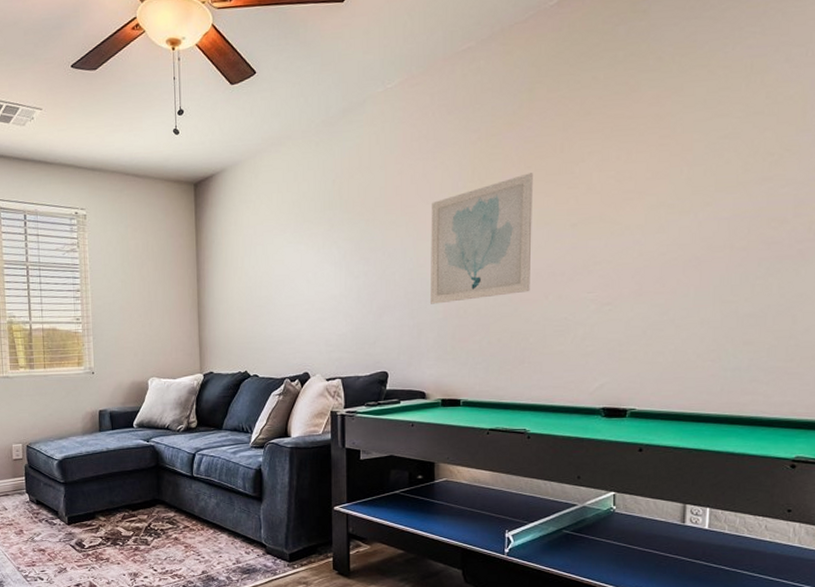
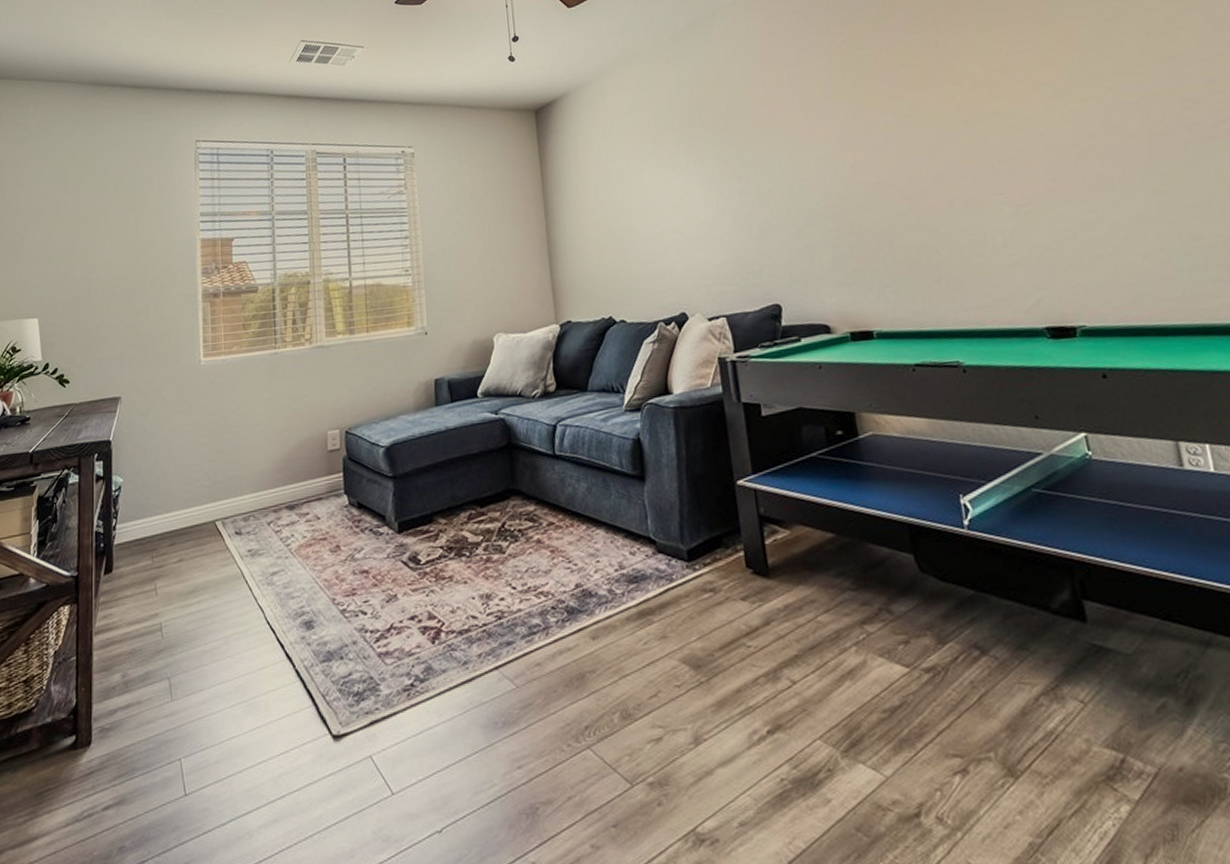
wall art: present [431,173,533,304] -> none [803,71,931,222]

